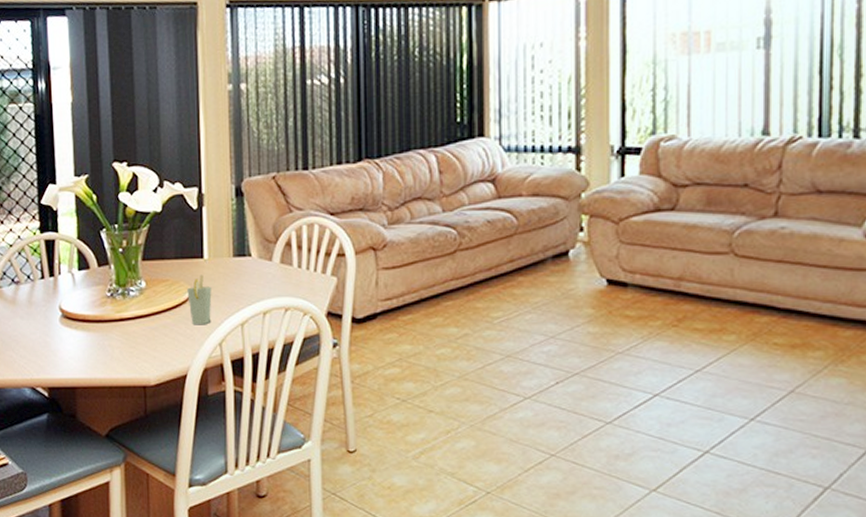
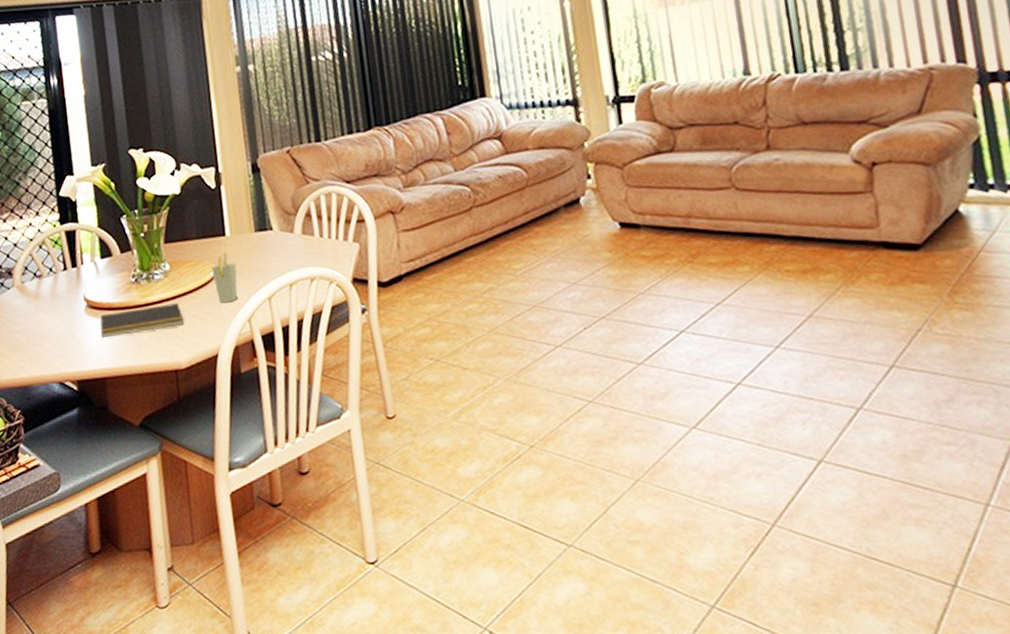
notepad: none [73,321,156,348] -> present [100,303,185,338]

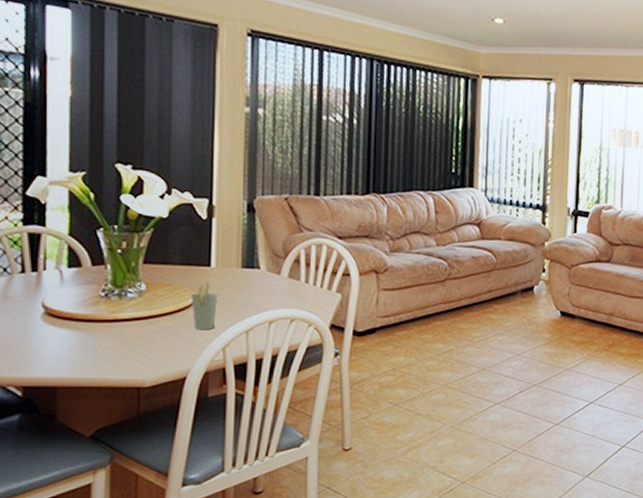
notepad: present [100,303,185,338] -> none [57,323,155,347]

